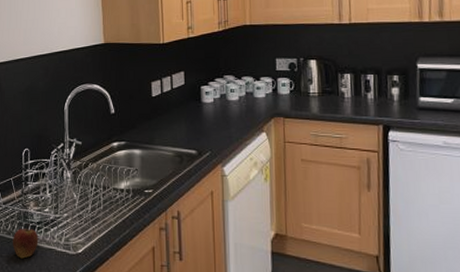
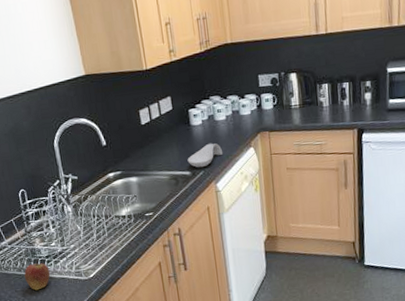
spoon rest: none [194,123,233,148] -> present [187,143,223,168]

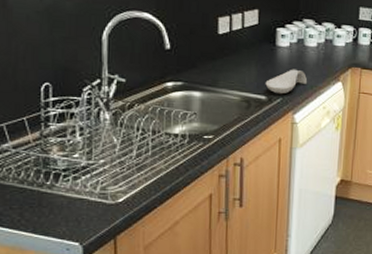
fruit: present [24,259,51,291] -> none [27,171,65,210]

